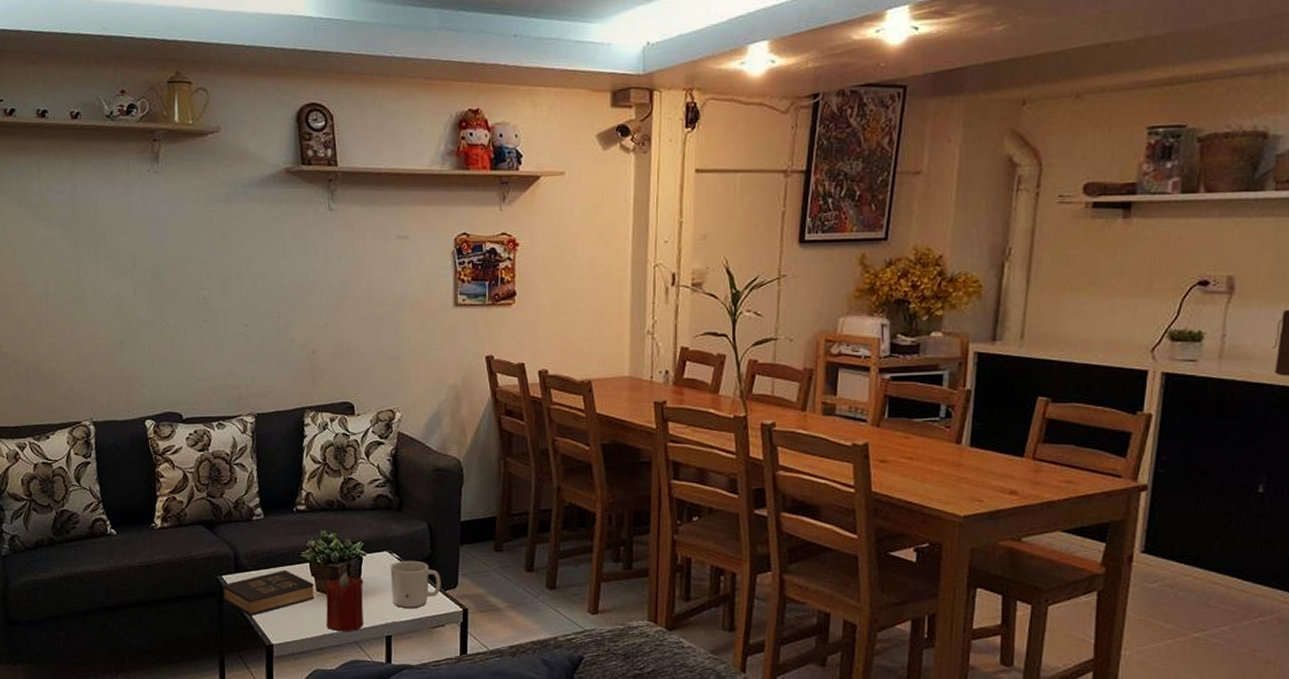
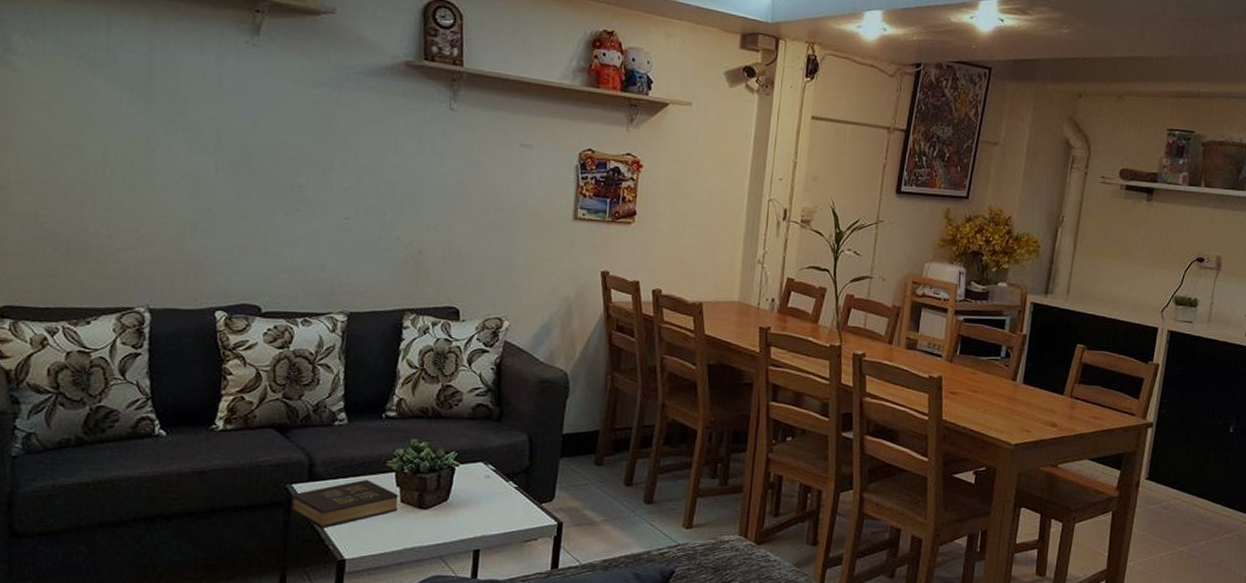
candle: present [325,572,363,632] -> none [409,483,454,546]
mug: present [390,560,441,609] -> none [483,472,537,522]

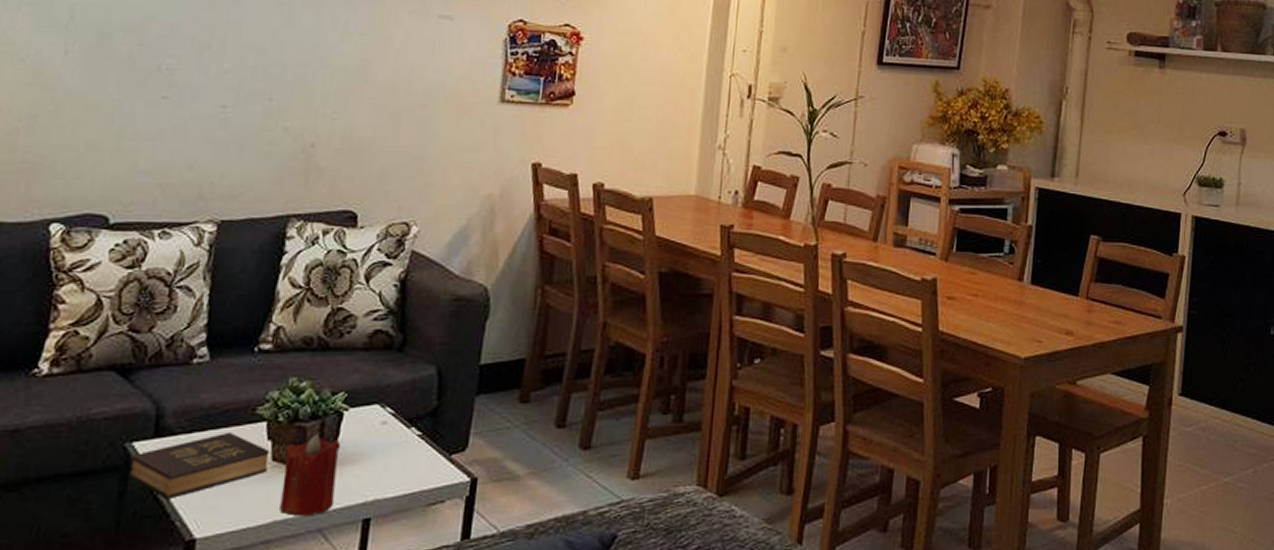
candle: none [409,483,454,546] -> present [280,434,341,517]

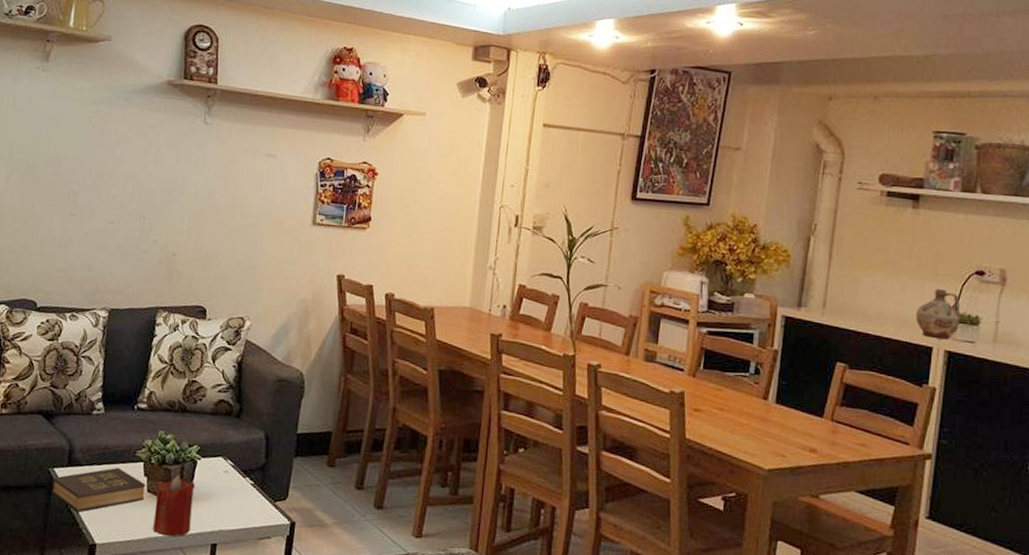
ceramic jug: none [1164,151,1206,205] -> present [915,288,961,340]

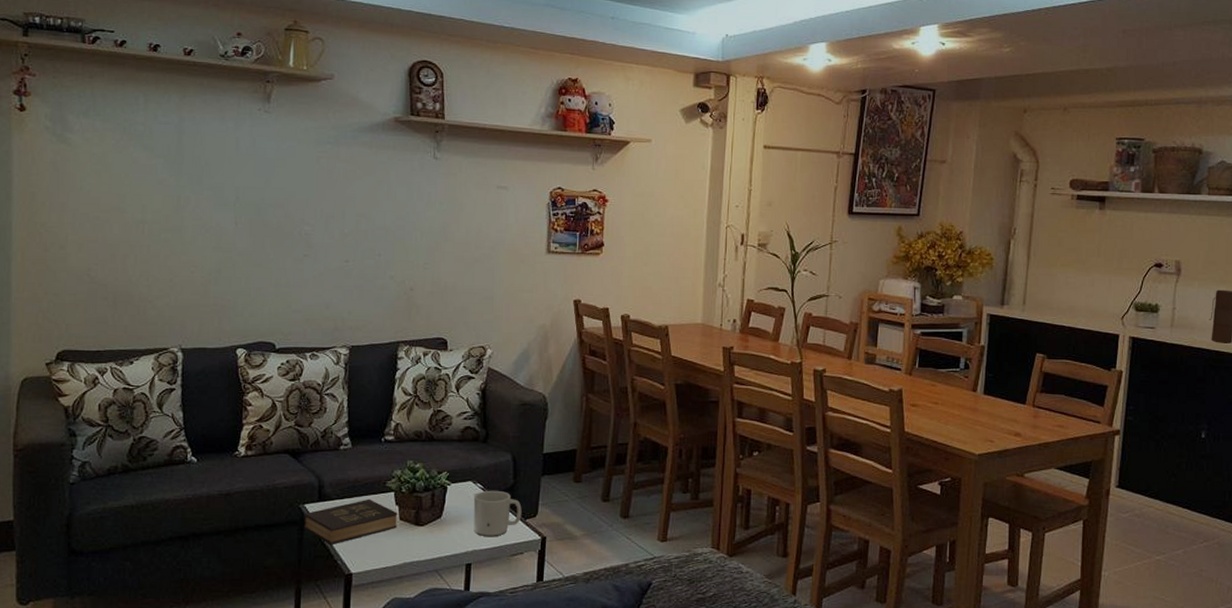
candle: present [153,475,195,537] -> none [408,502,447,560]
mug: none [221,468,272,518] -> present [473,490,522,537]
ceramic jug: present [915,288,961,340] -> none [1104,281,1142,327]

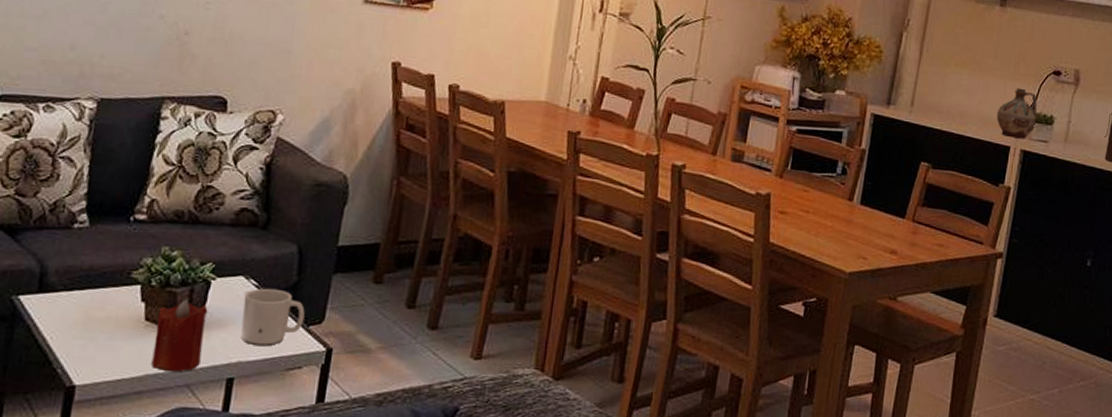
hardback book: present [303,498,397,544] -> none [14,292,143,348]
candle: none [408,502,447,560] -> present [151,299,208,372]
ceramic jug: none [1104,281,1142,327] -> present [996,88,1037,139]

